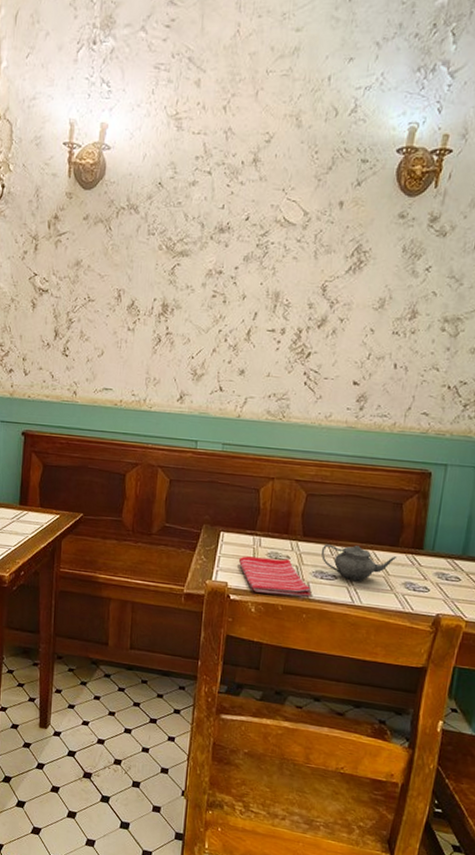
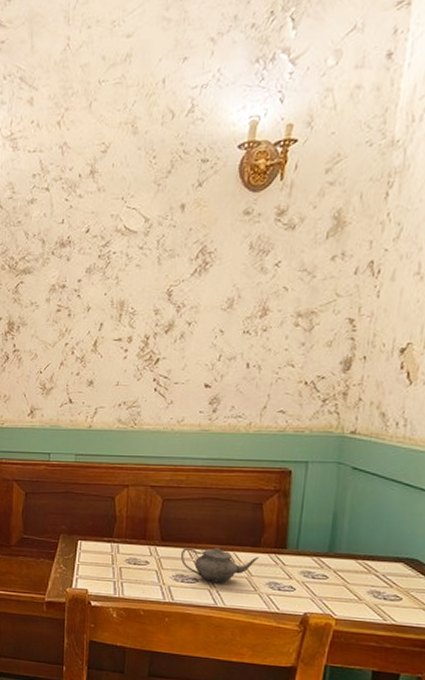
dish towel: present [238,556,312,597] -> none [97,563,173,601]

